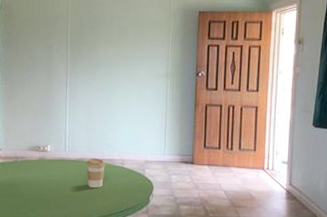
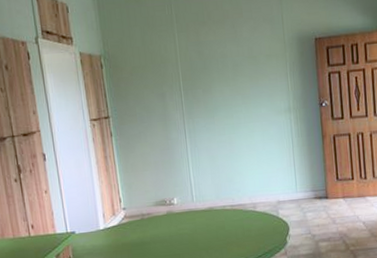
coffee cup: present [86,158,106,189] -> none [216,205,237,237]

